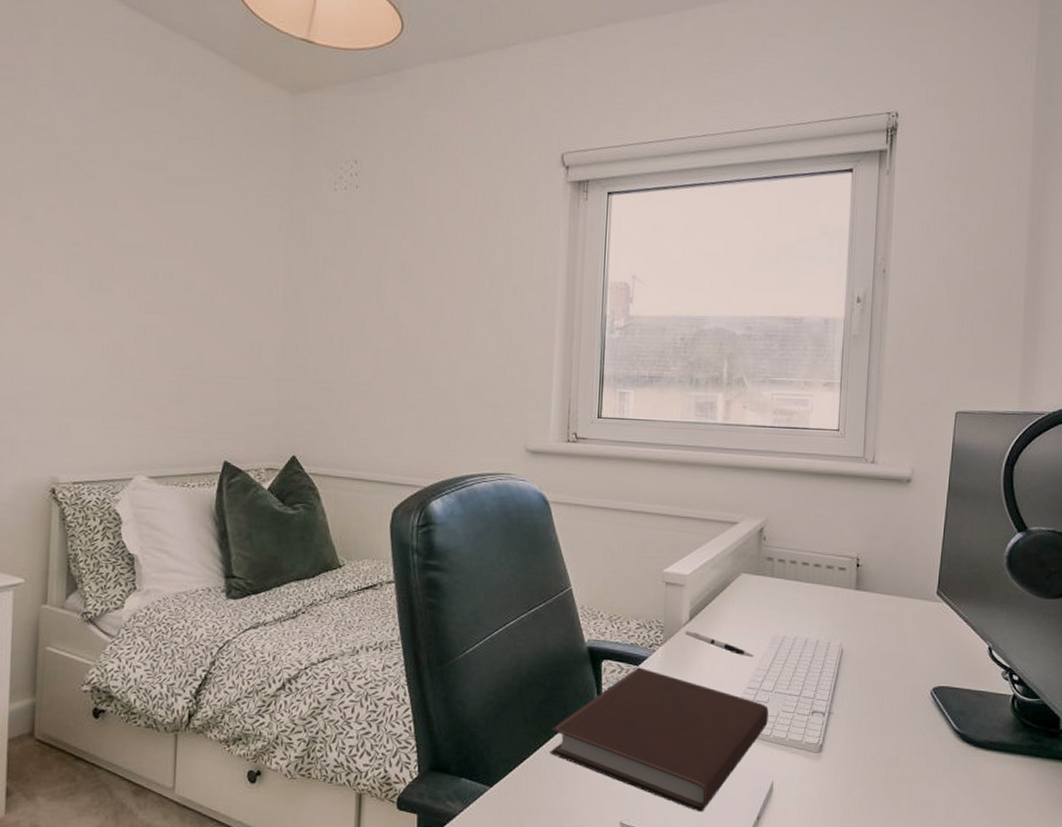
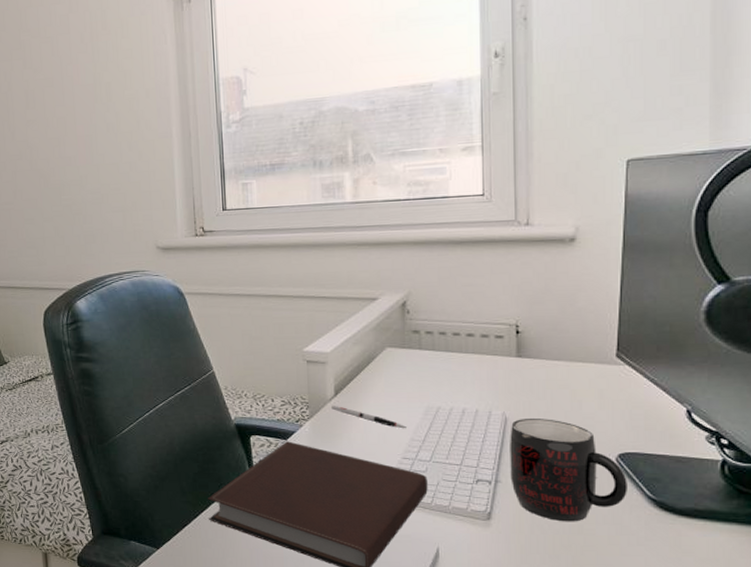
mug: none [842,650,939,754] -> present [510,417,627,522]

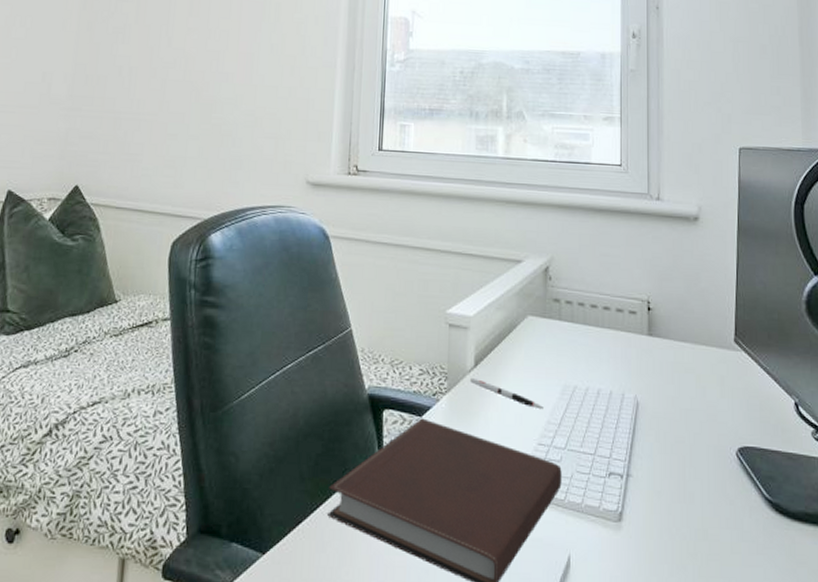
mug: present [510,417,627,522] -> none [641,403,747,526]

